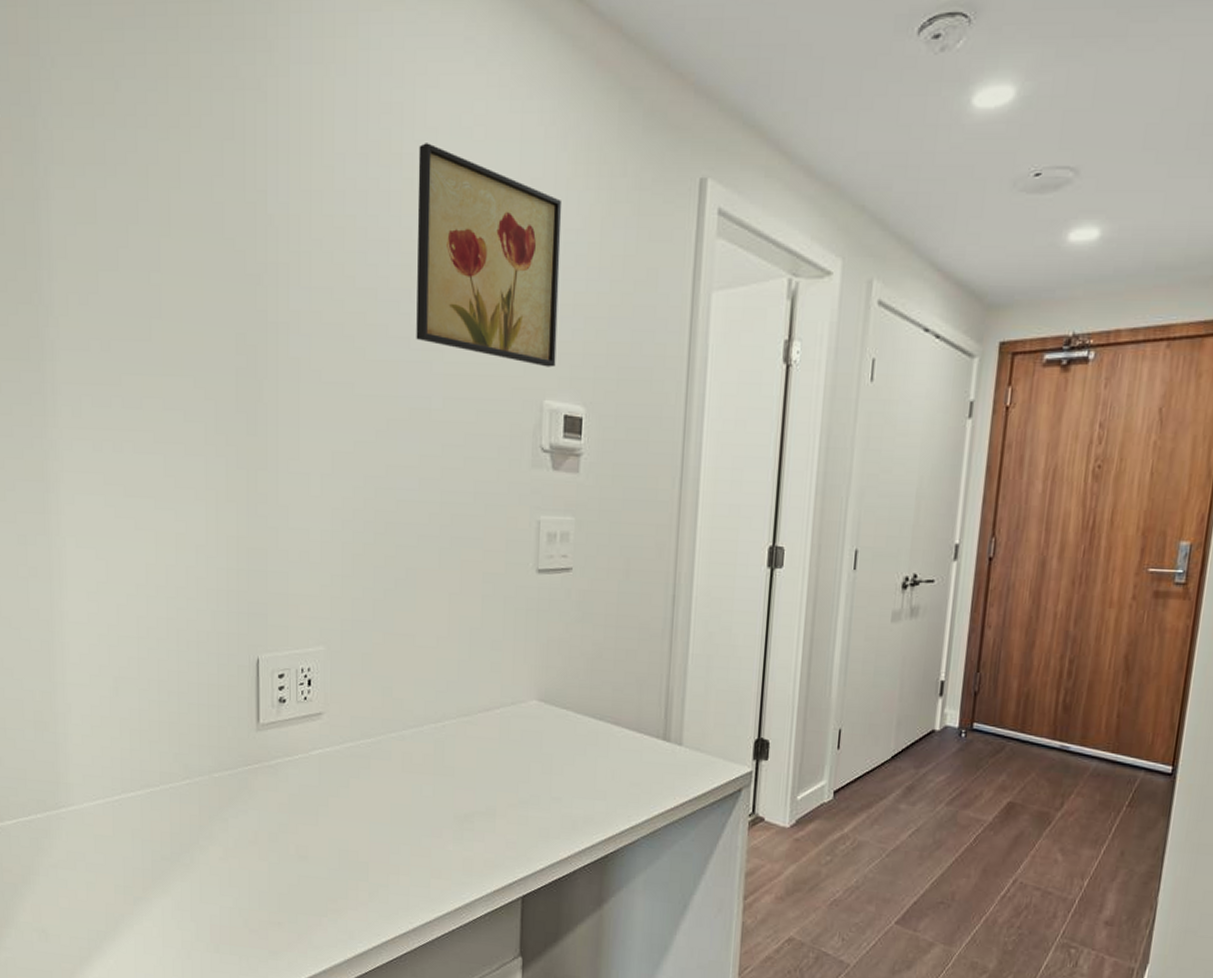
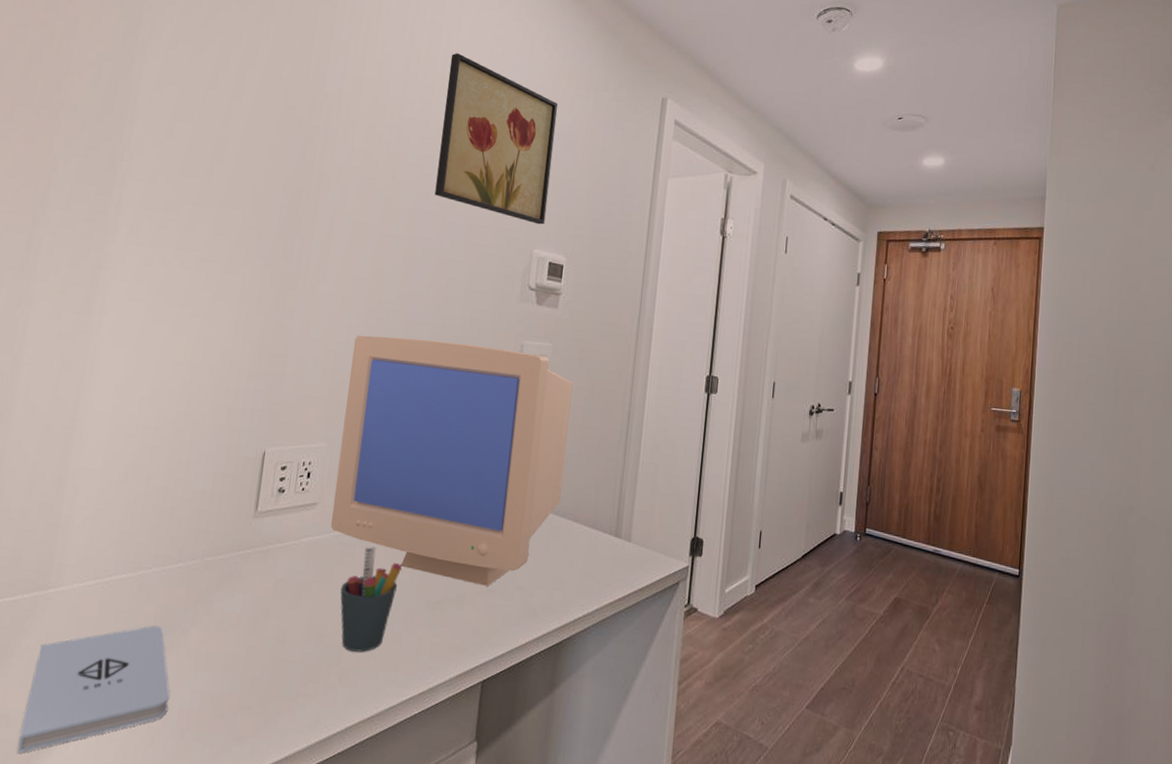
notepad: none [60,843,199,966] -> present [17,625,170,754]
computer monitor: none [340,520,603,798] -> present [330,335,573,586]
pen holder: none [359,758,423,868] -> present [340,546,402,652]

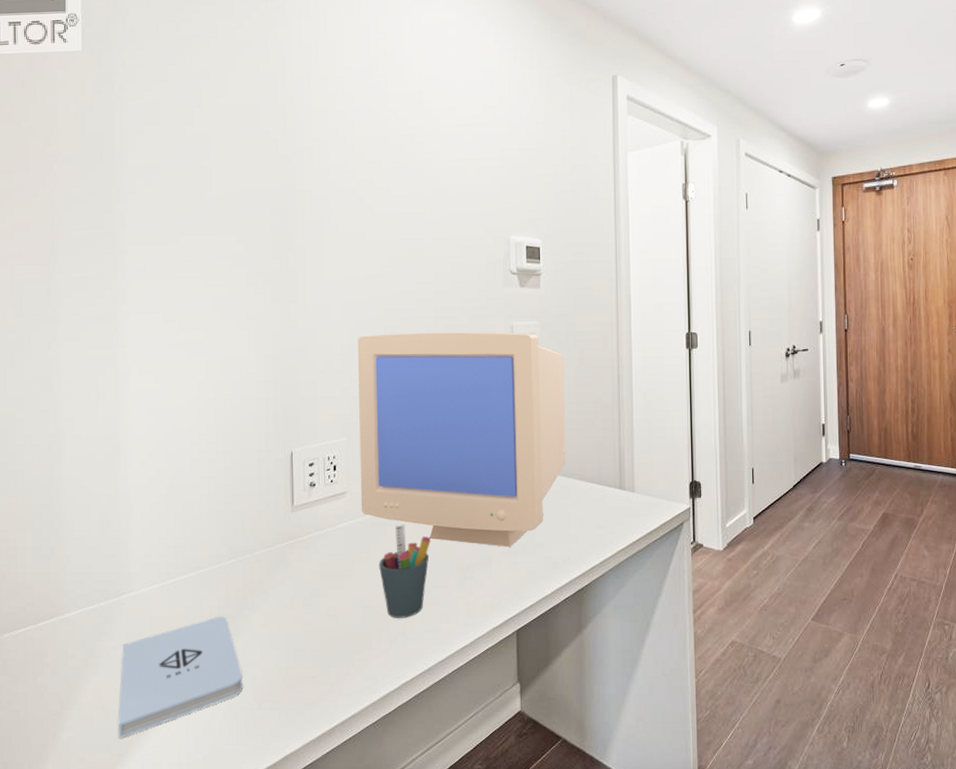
wall art: present [434,53,559,225] -> none [407,59,517,212]

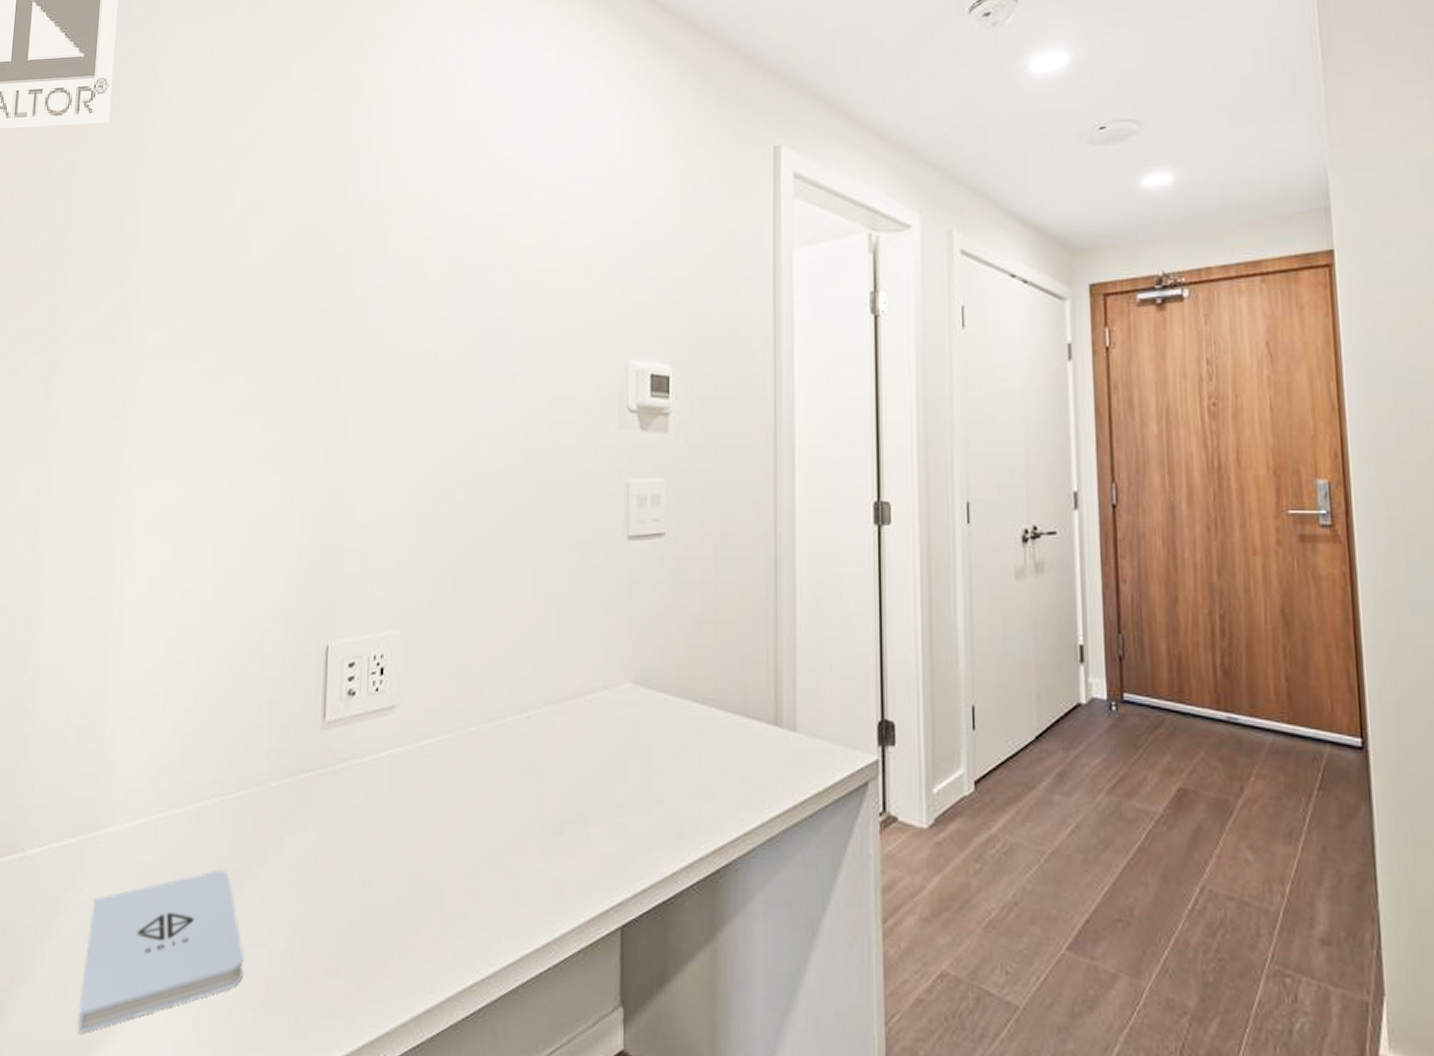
computer monitor: present [358,331,566,547] -> none [413,488,699,801]
pen holder: present [379,525,430,618] -> none [433,757,505,894]

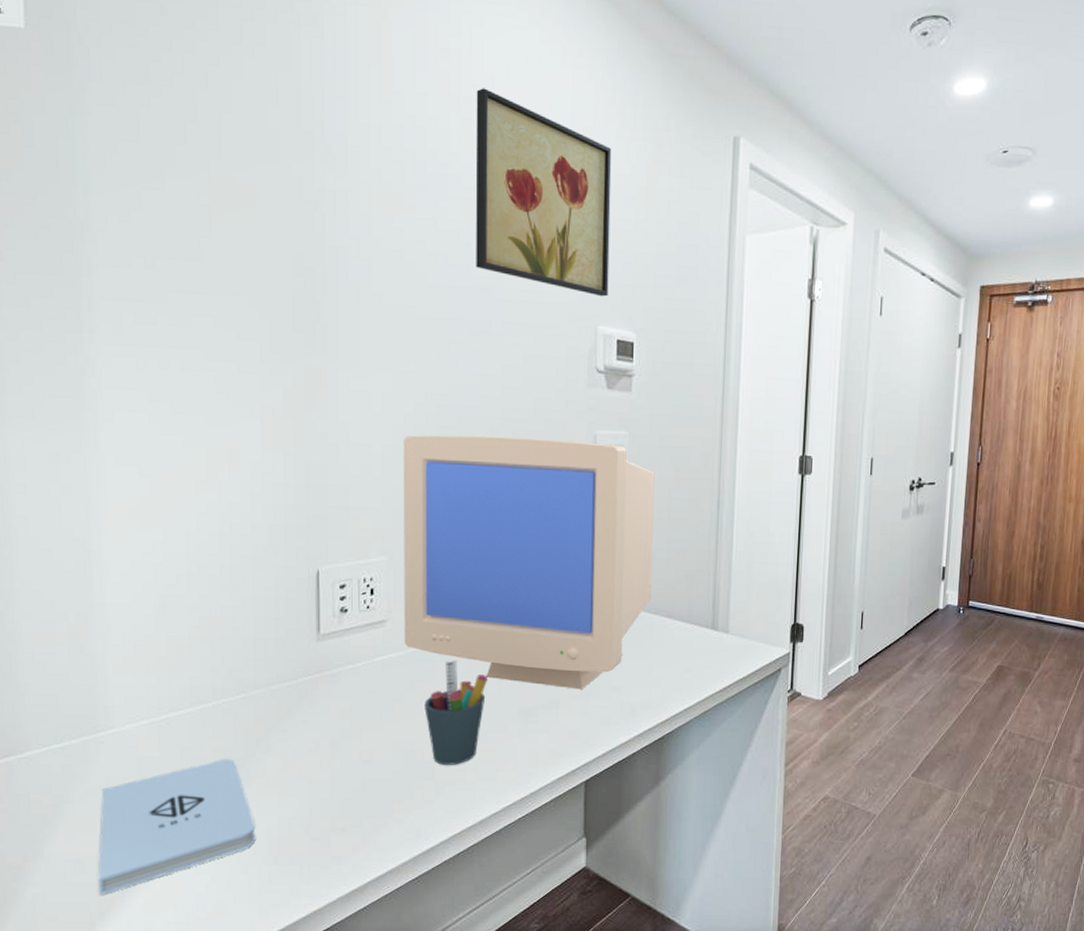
computer monitor: none [413,488,699,801] -> present [404,435,655,689]
pen holder: none [433,757,505,894] -> present [424,660,487,765]
wall art: none [500,127,642,328] -> present [475,88,612,297]

